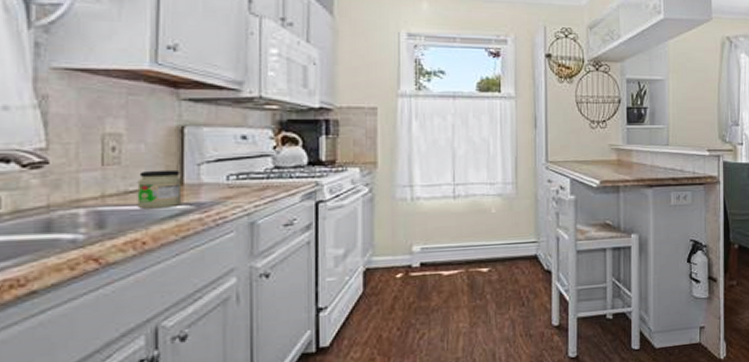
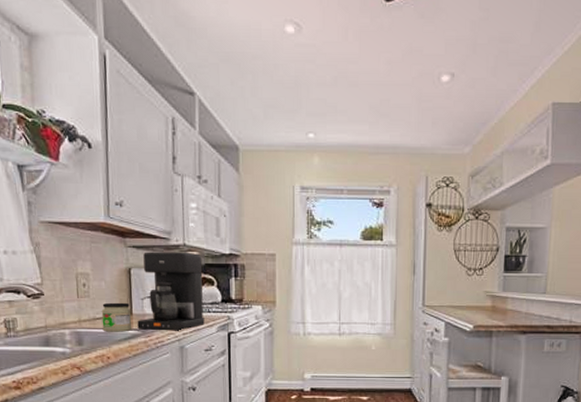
coffee maker: none [190,106,285,204] -> present [137,252,205,331]

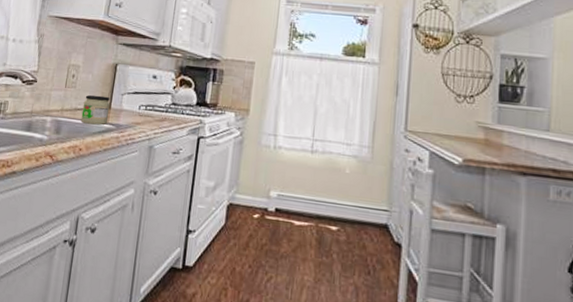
coffee maker: present [137,252,205,331] -> none [113,50,185,130]

